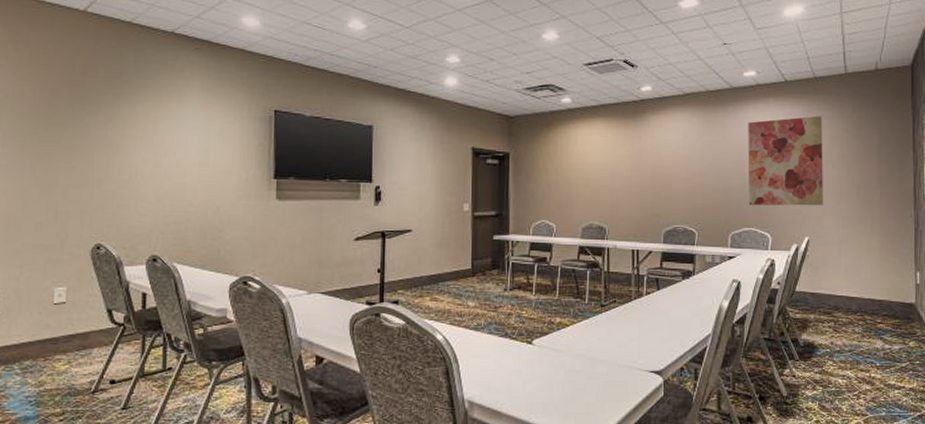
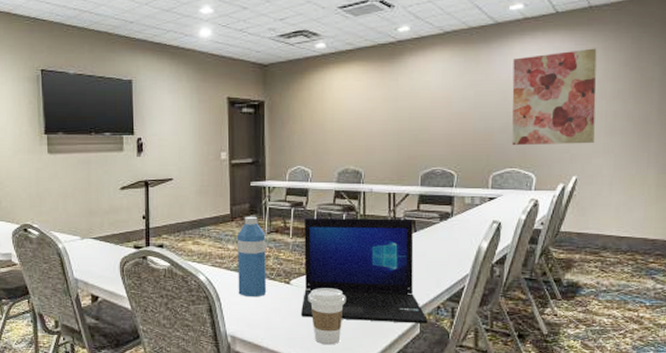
water bottle: none [477,271,508,359] -> present [236,216,267,298]
laptop: none [543,275,671,386] -> present [301,218,428,324]
coffee cup: none [550,348,590,410] -> present [308,288,346,345]

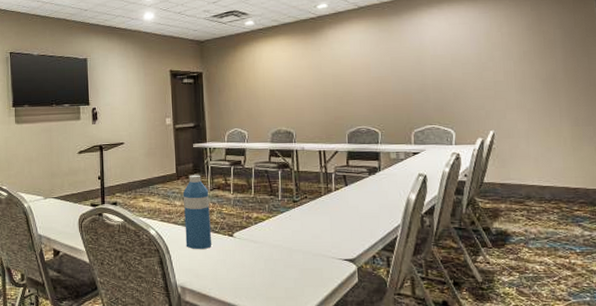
laptop: present [301,218,428,324] -> none [243,173,365,273]
coffee cup: present [308,288,346,345] -> none [250,240,287,294]
wall art: present [512,48,597,146] -> none [423,15,507,105]

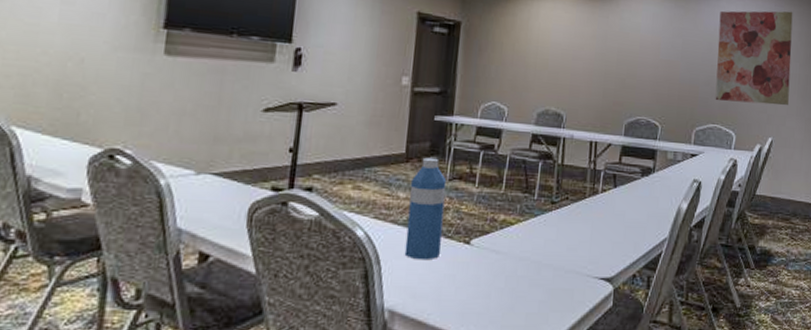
wall art: none [423,15,507,105] -> present [715,10,793,106]

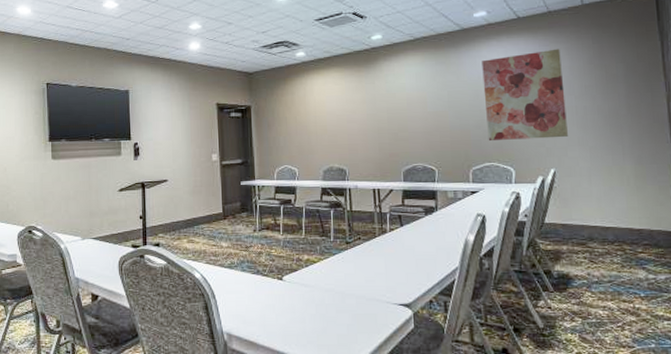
water bottle: present [404,157,447,261] -> none [229,214,261,294]

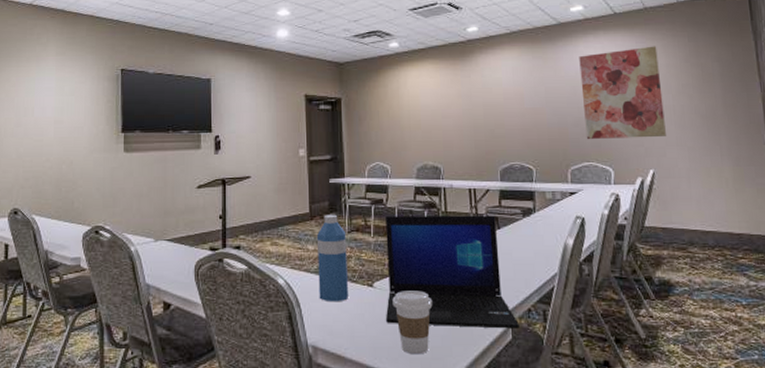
water bottle: none [229,214,261,294] -> present [316,214,349,302]
laptop: none [294,213,421,318] -> present [385,215,519,329]
coffee cup: none [301,283,339,342] -> present [392,291,433,355]

